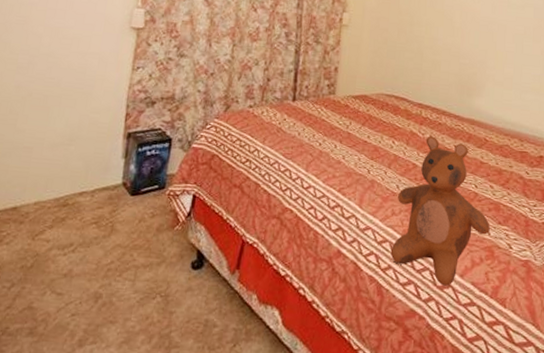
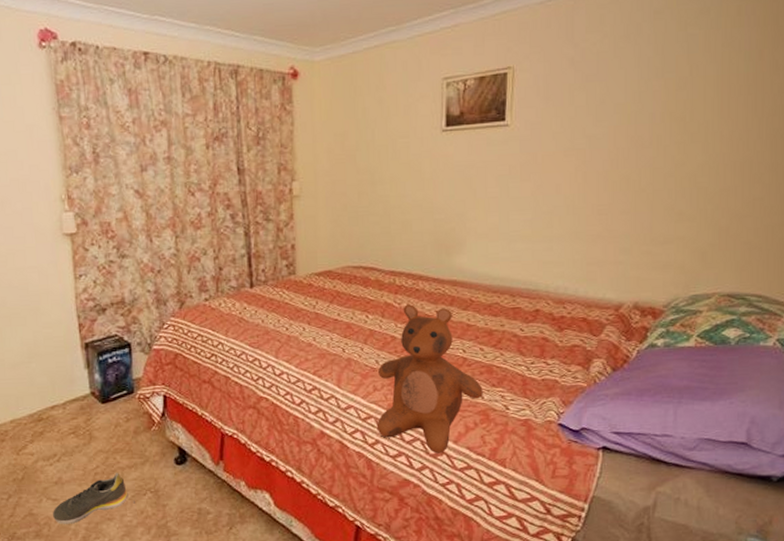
shoe: none [53,271,143,324] -> present [53,473,135,525]

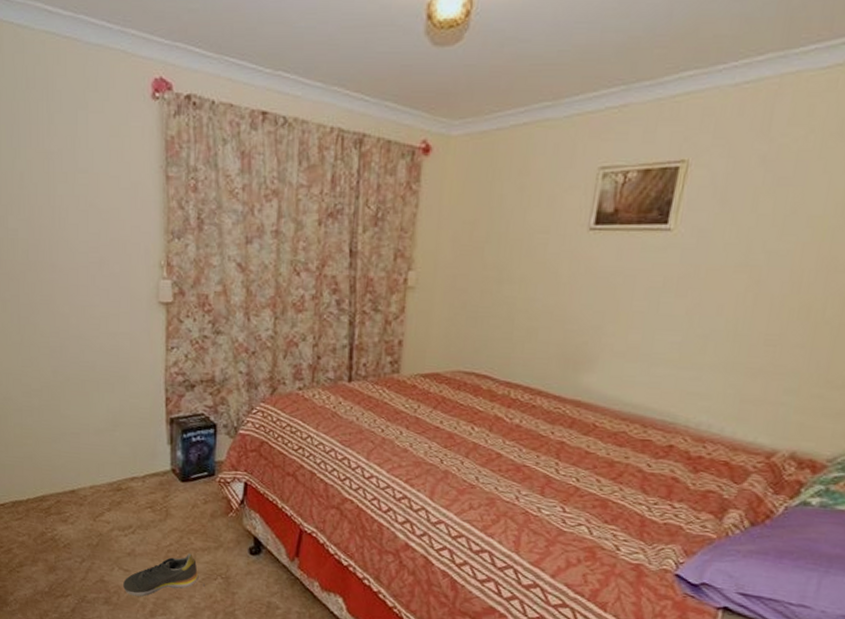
teddy bear: present [376,304,483,454] -> none [467,421,593,586]

